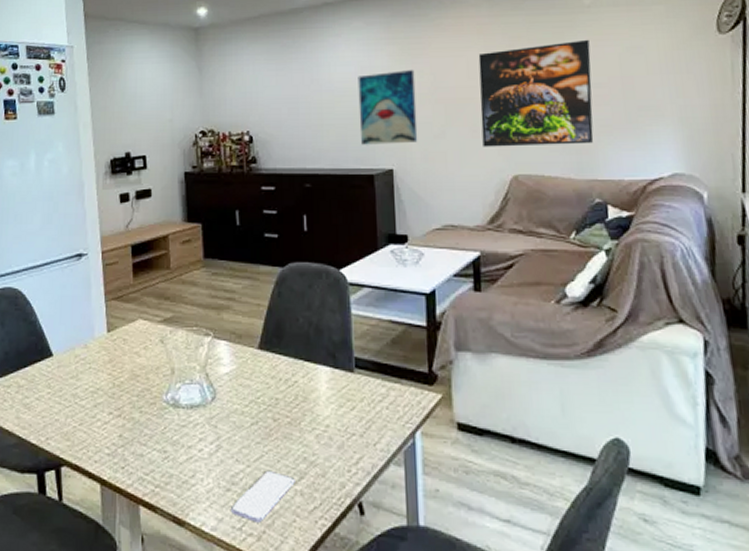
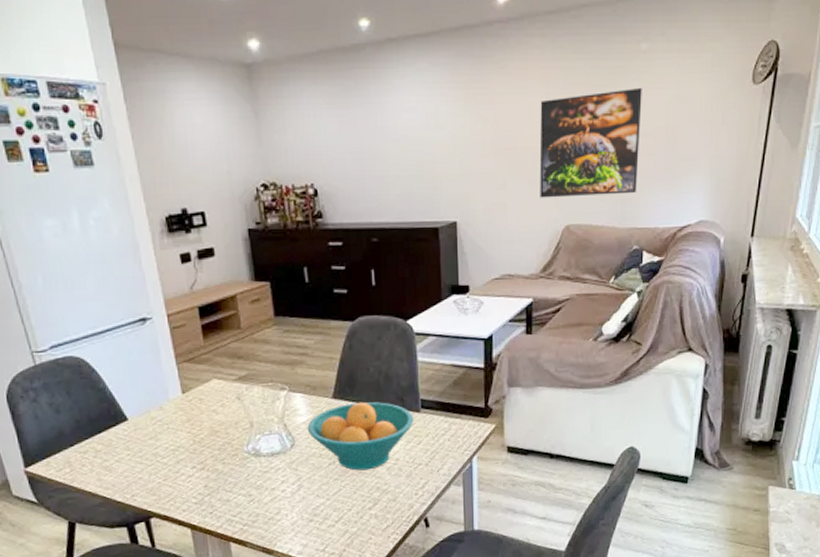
fruit bowl: none [230,355,347,436] -> present [307,401,415,471]
smartphone: present [231,470,295,523] -> none [314,500,370,544]
wall art: present [358,70,418,145] -> none [423,117,481,197]

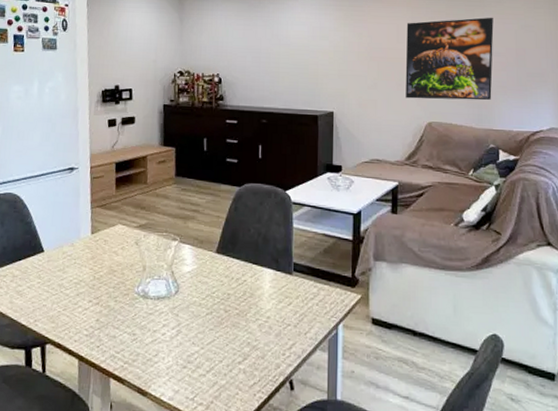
fruit bowl: present [307,401,415,471] -> none [191,258,287,325]

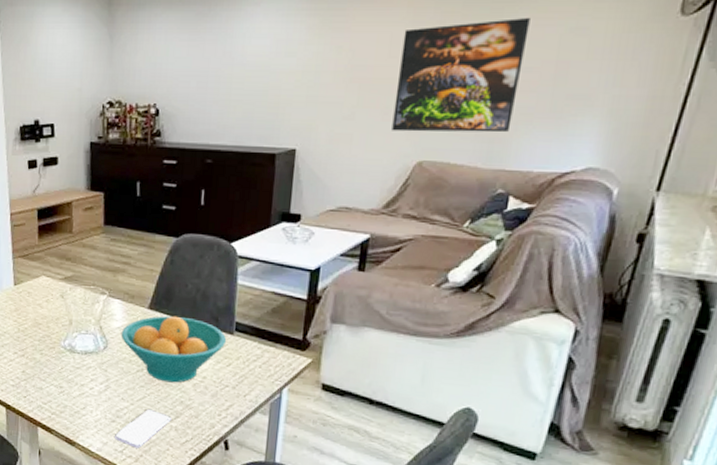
smartphone: none [186,352,240,395] -> present [115,408,172,449]
fruit bowl: none [191,258,287,325] -> present [120,316,227,383]

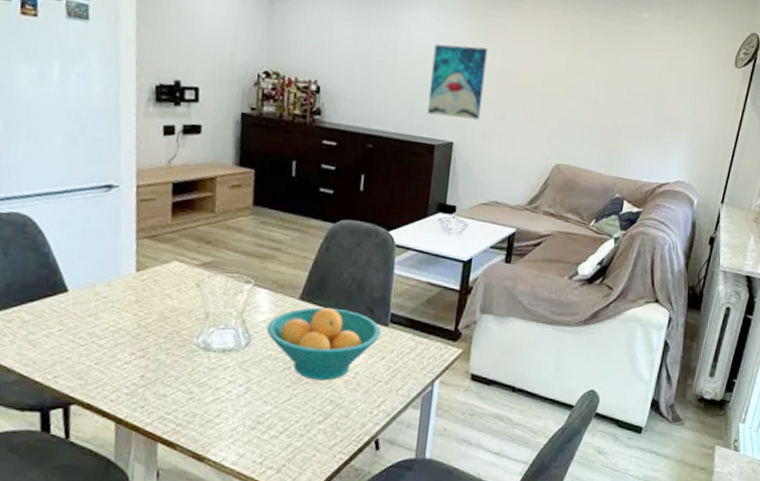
smartphone: present [115,408,172,449] -> none [254,411,320,458]
wall art: none [267,45,333,124] -> present [428,44,488,120]
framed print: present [392,17,530,133] -> none [535,45,639,145]

